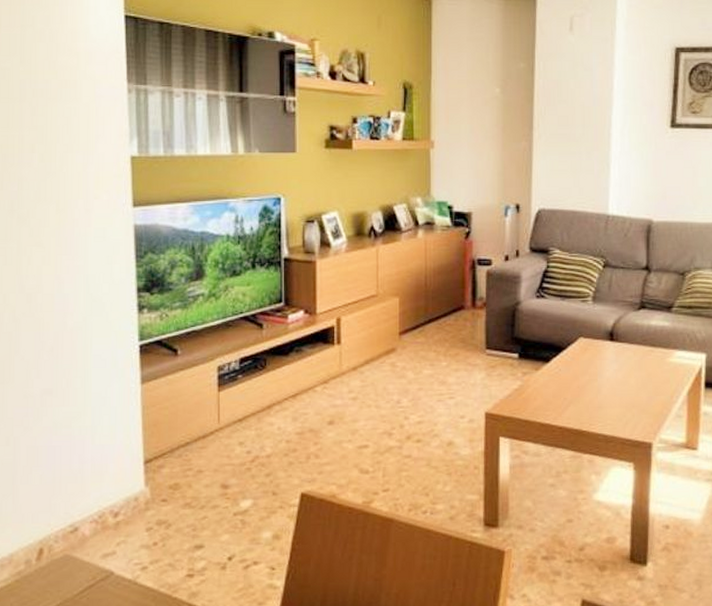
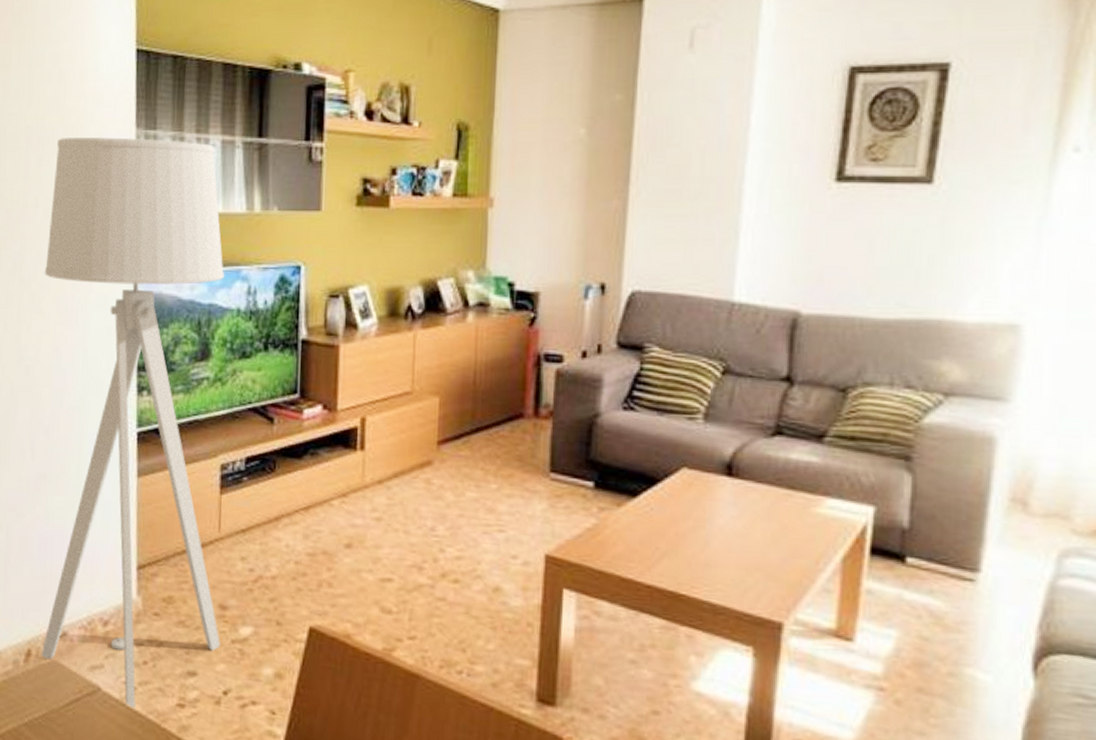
floor lamp: none [42,91,224,586] -> present [41,137,225,709]

